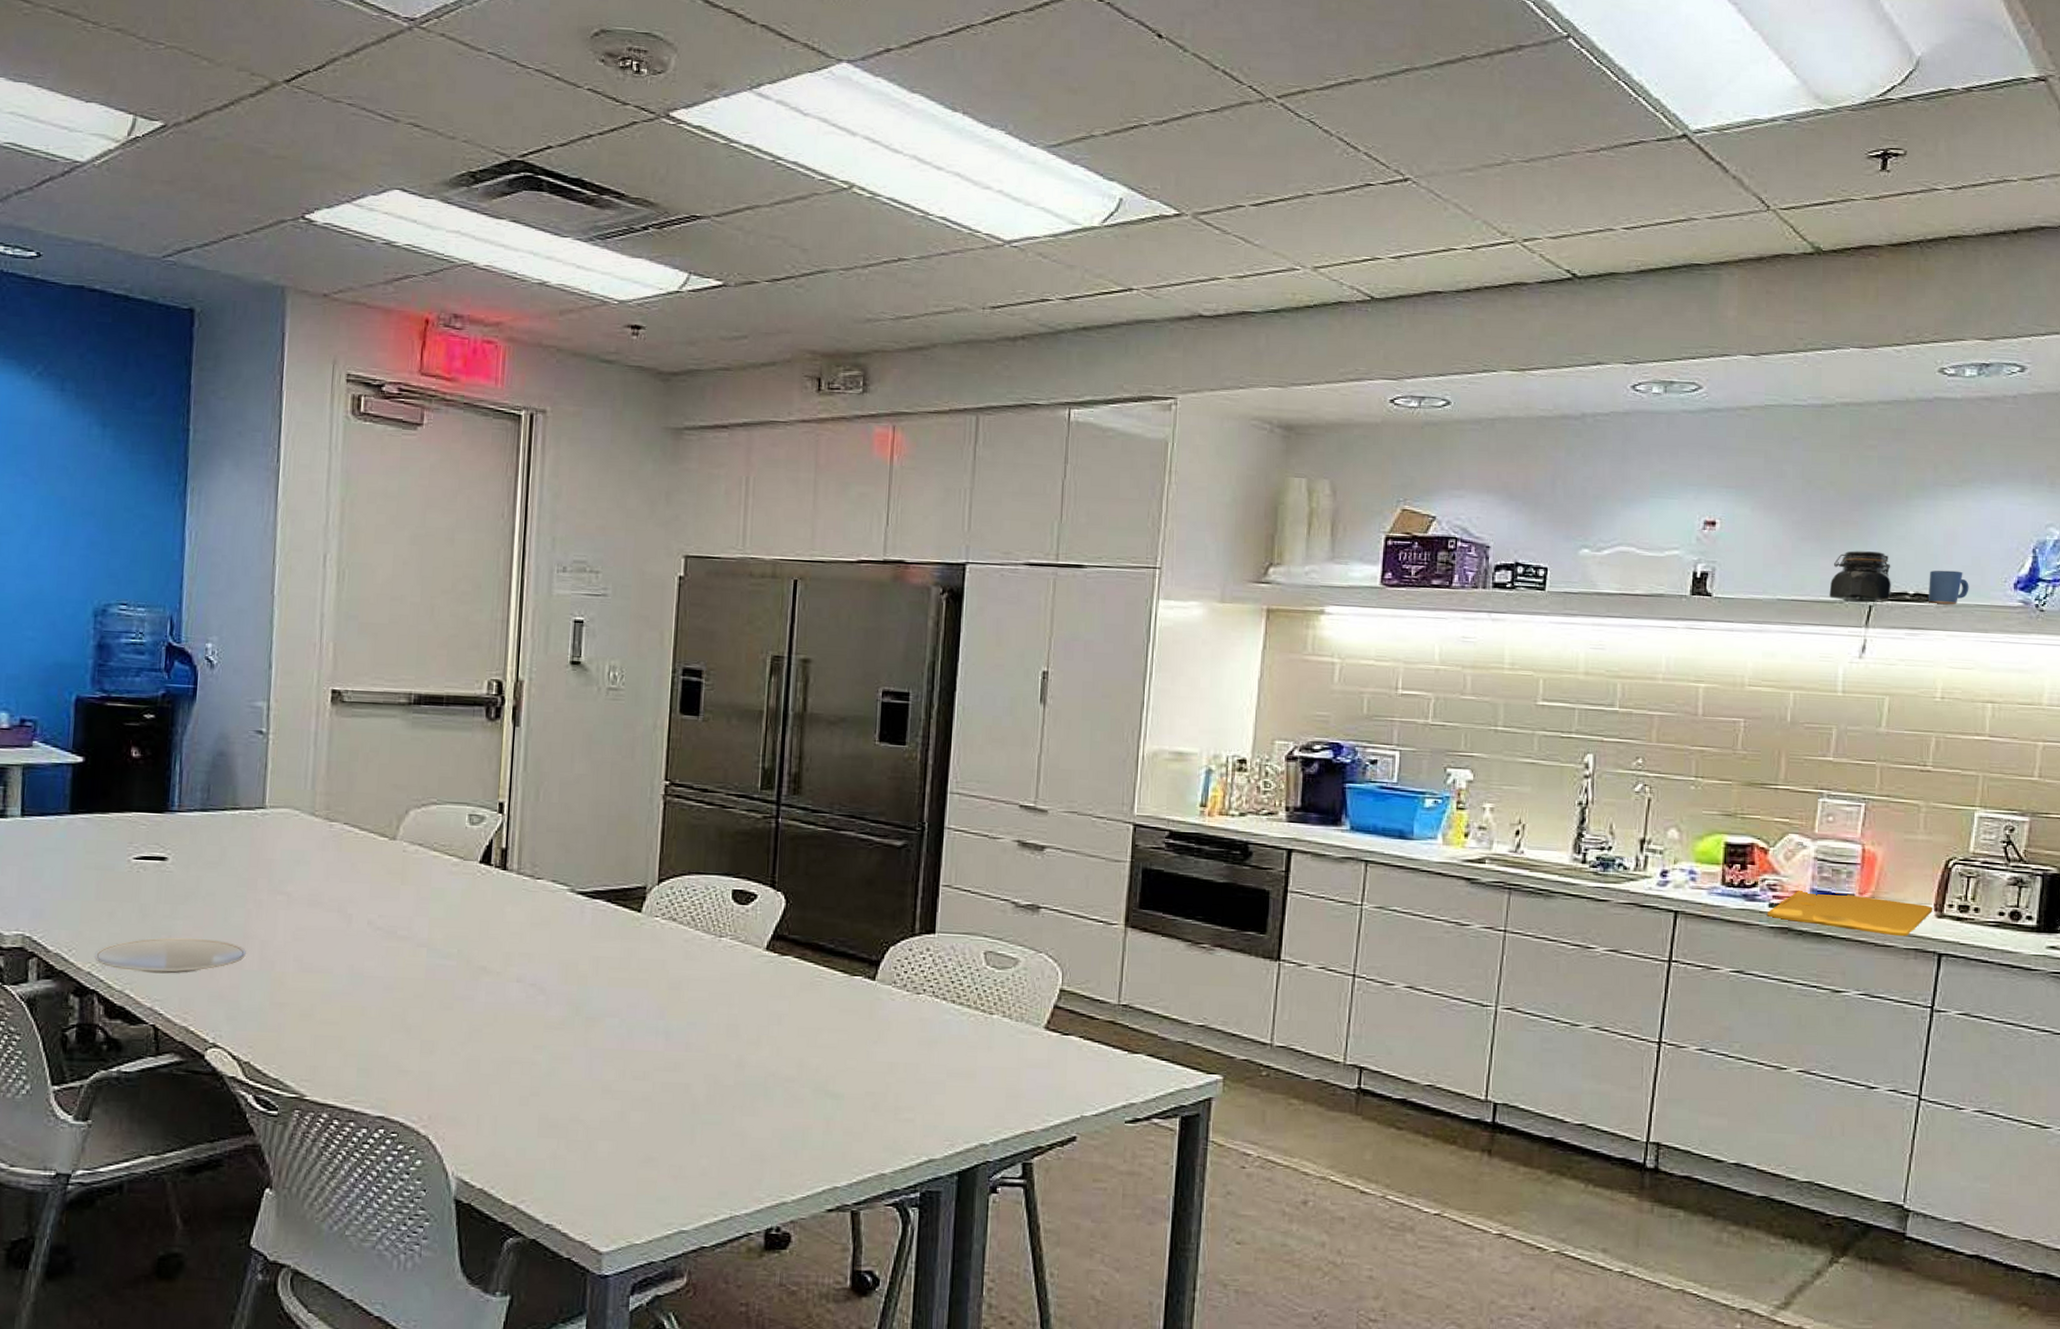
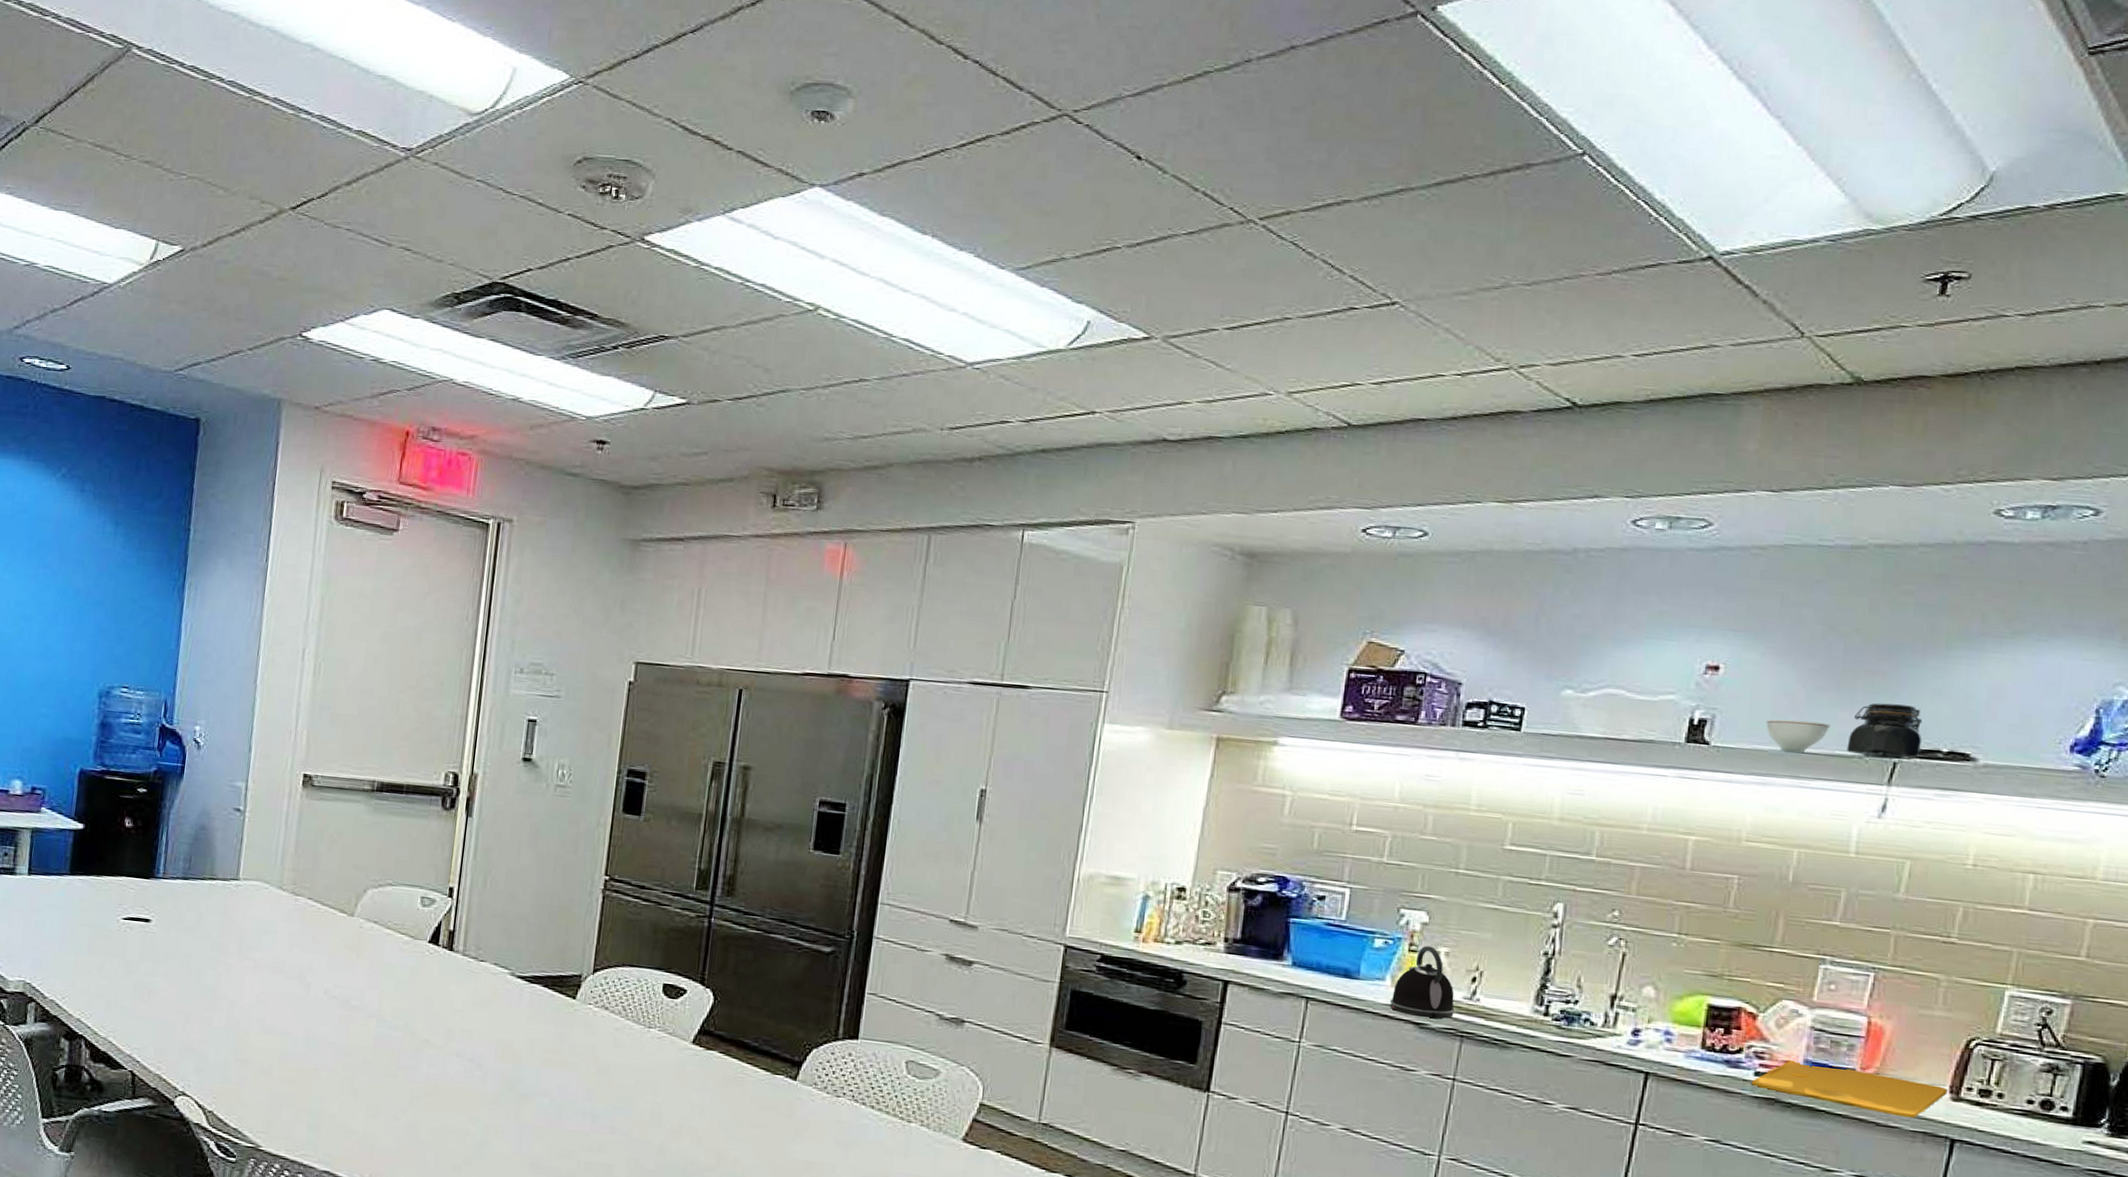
plate: present [93,937,247,974] -> none [83,992,216,1026]
kettle: none [1442,802,1502,874] -> present [1389,945,1455,1019]
bowl: none [1759,569,1814,601] -> present [1766,719,1830,754]
mug: present [1928,570,1969,605] -> none [1964,727,2015,766]

